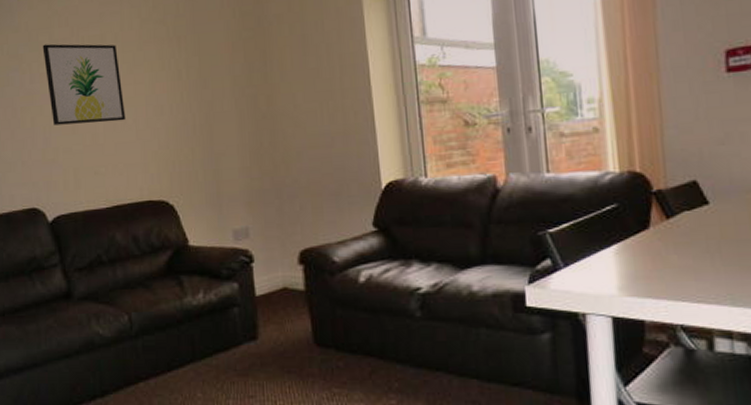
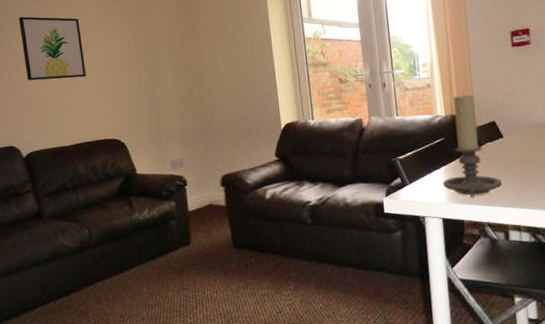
candle holder: none [614,141,705,289] -> present [443,94,502,198]

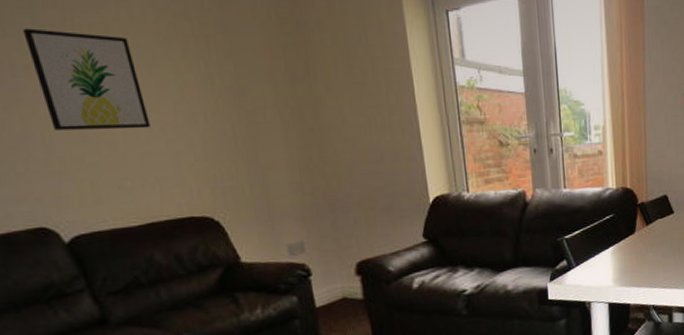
candle holder: present [443,94,502,198] -> none [611,163,669,280]

